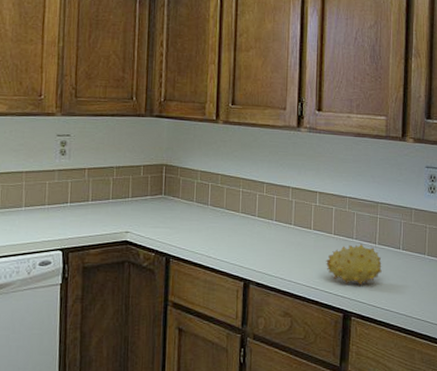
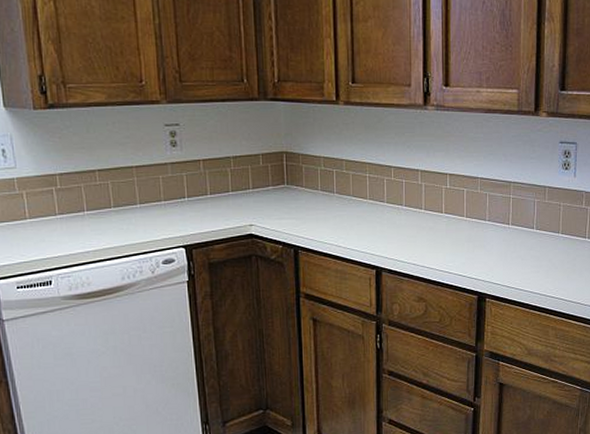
fruit: present [325,243,382,286] -> none [458,225,515,267]

